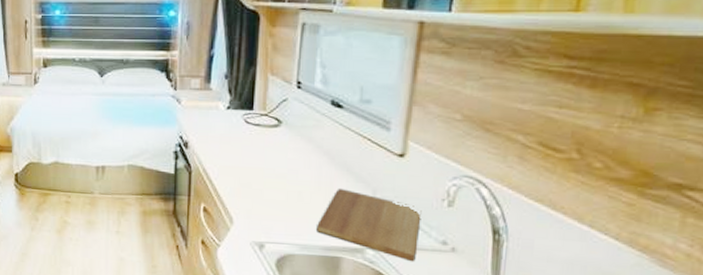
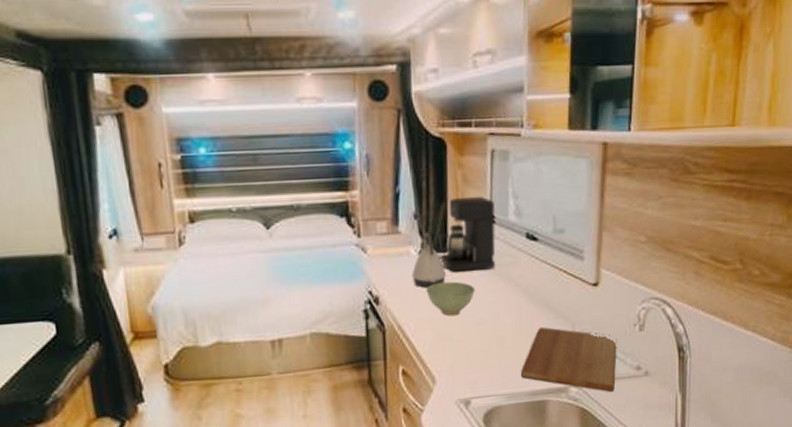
kettle: none [219,91,251,139] -> present [411,232,447,288]
bowl: none [231,136,277,167] -> present [426,281,475,316]
coffee maker: none [246,63,302,129] -> present [439,196,496,272]

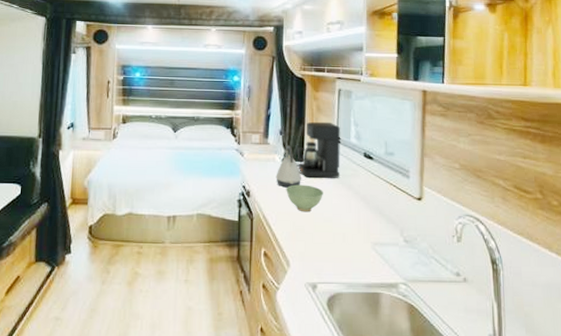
cutting board: present [521,326,617,393] -> none [359,229,439,294]

